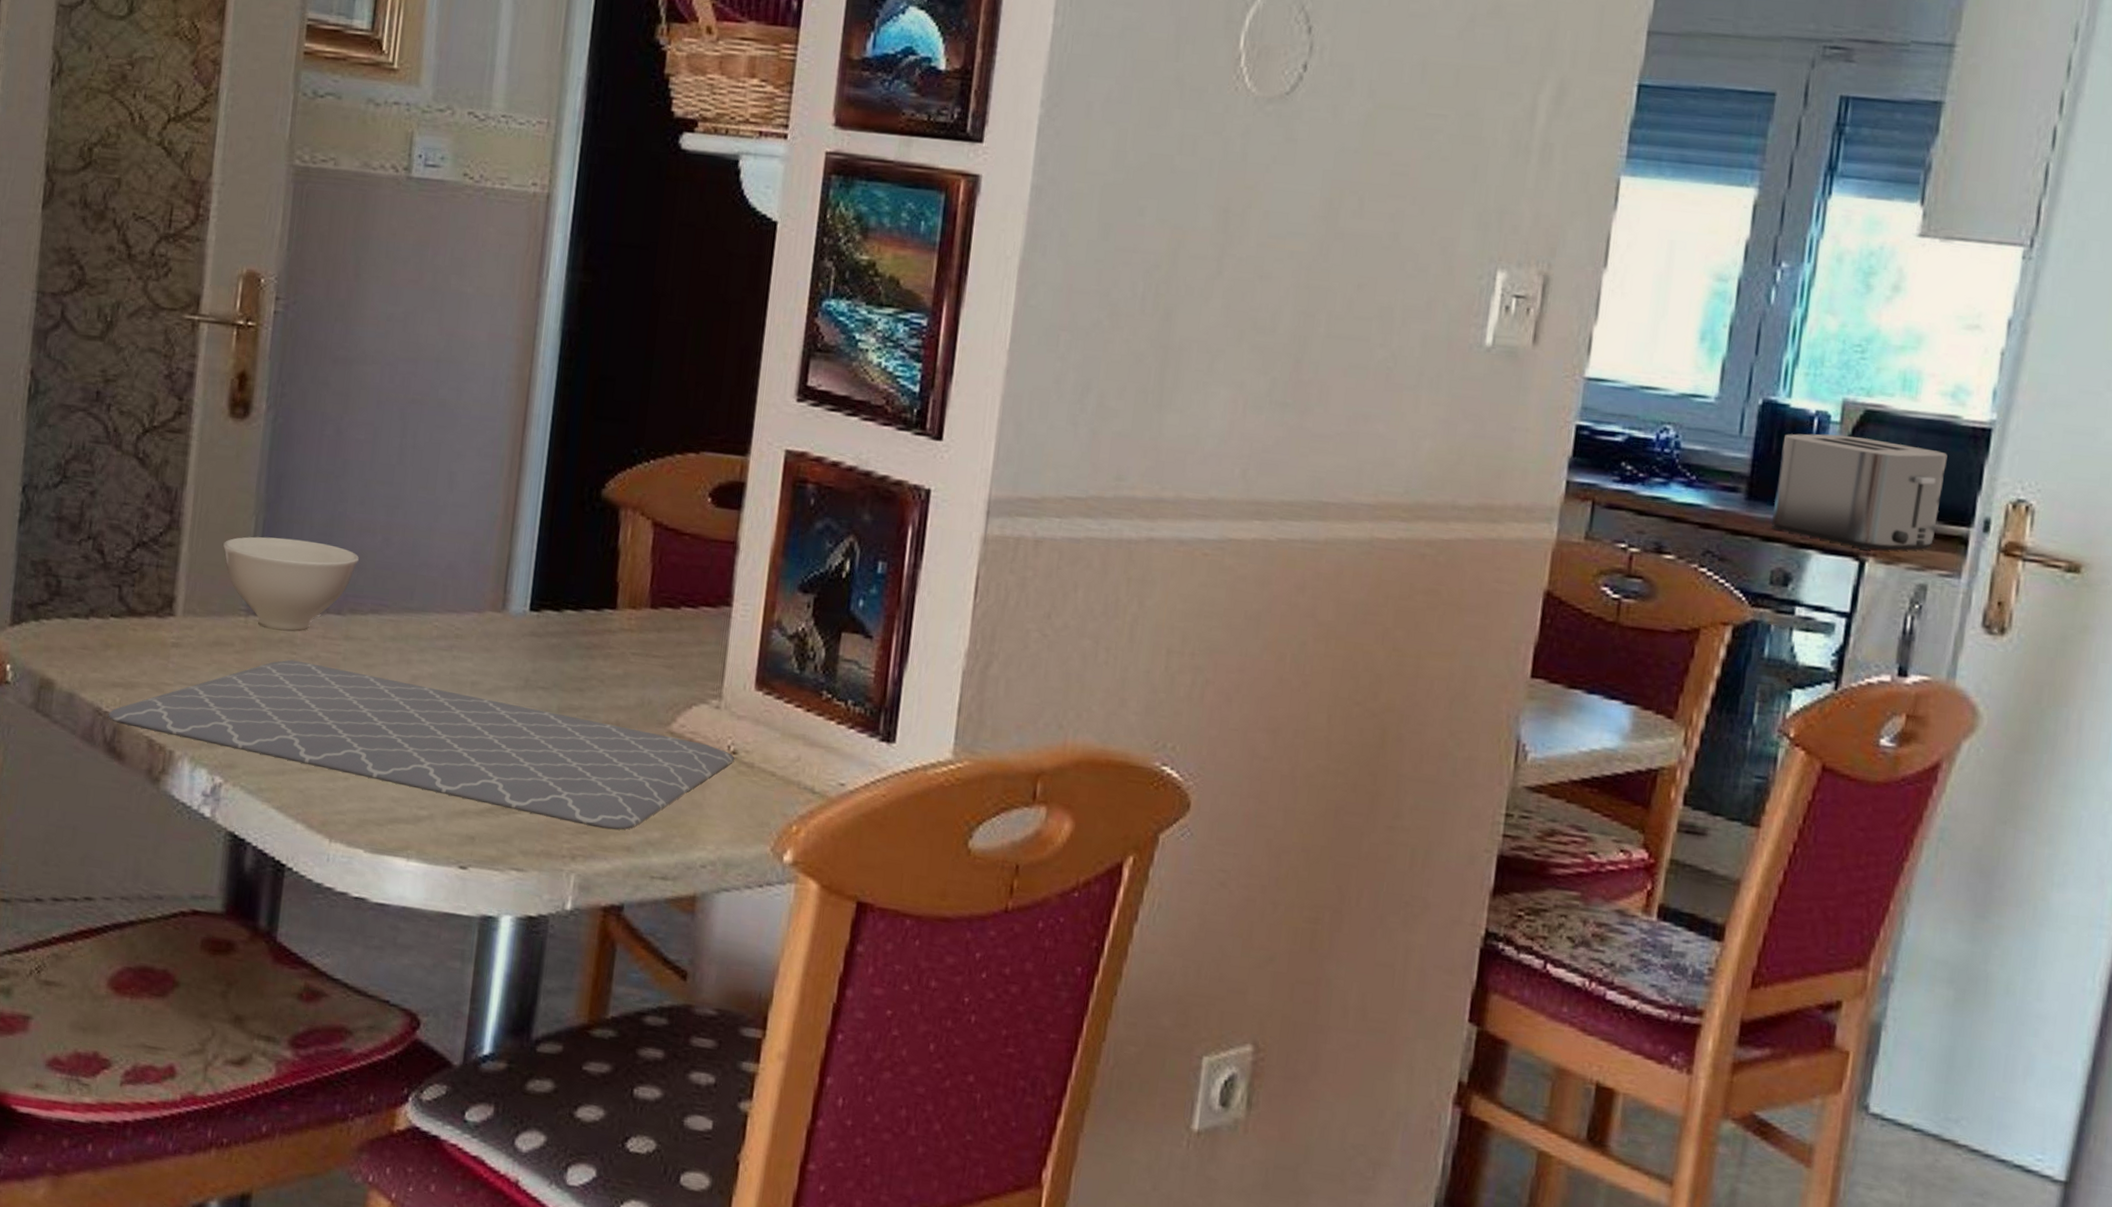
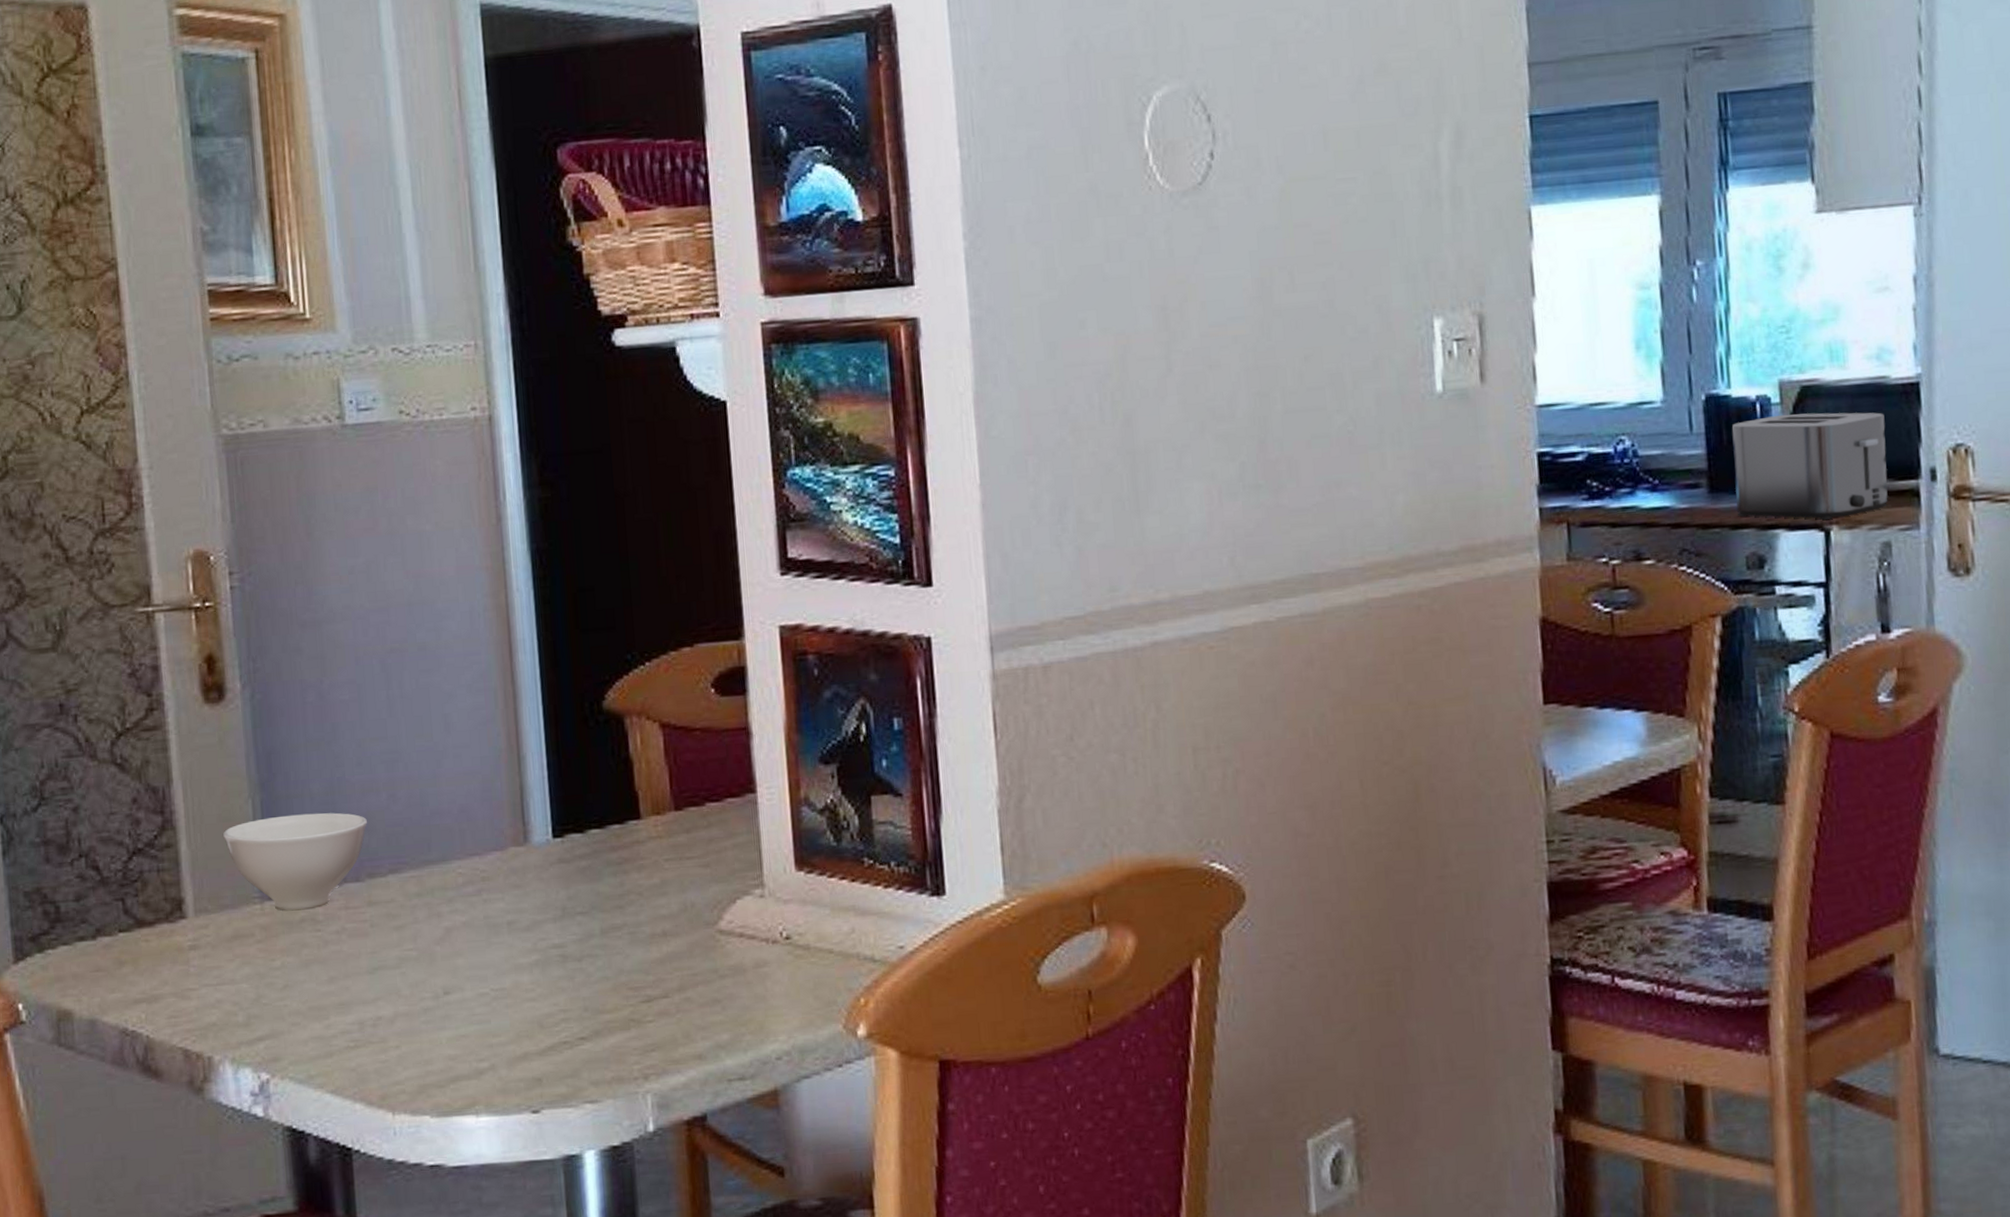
placemat: present [108,659,735,830] -> none [135,935,789,1043]

